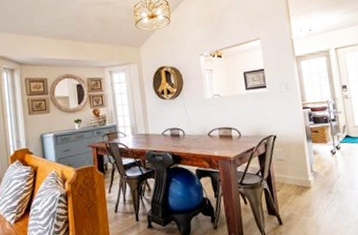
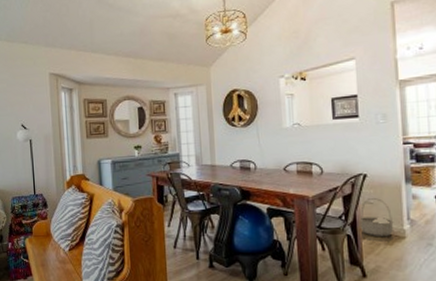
basket: none [273,154,301,189] -> present [359,197,394,237]

